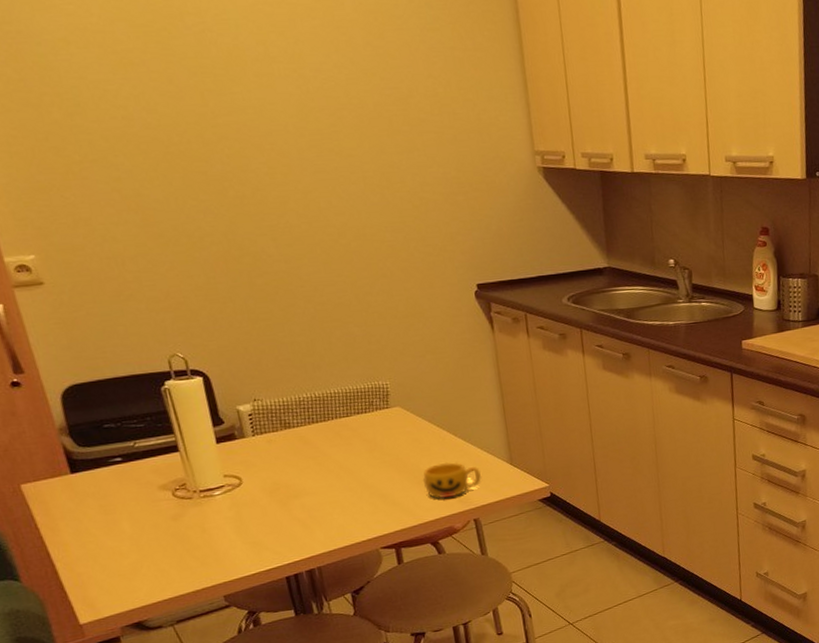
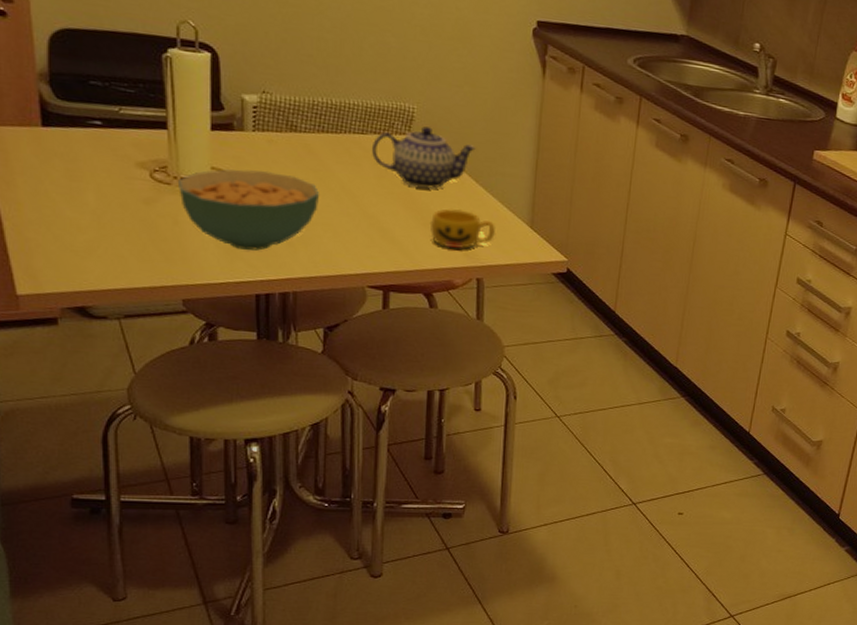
cereal bowl: none [198,467,323,541] -> present [179,169,320,251]
teapot: none [358,397,448,453] -> present [371,126,476,189]

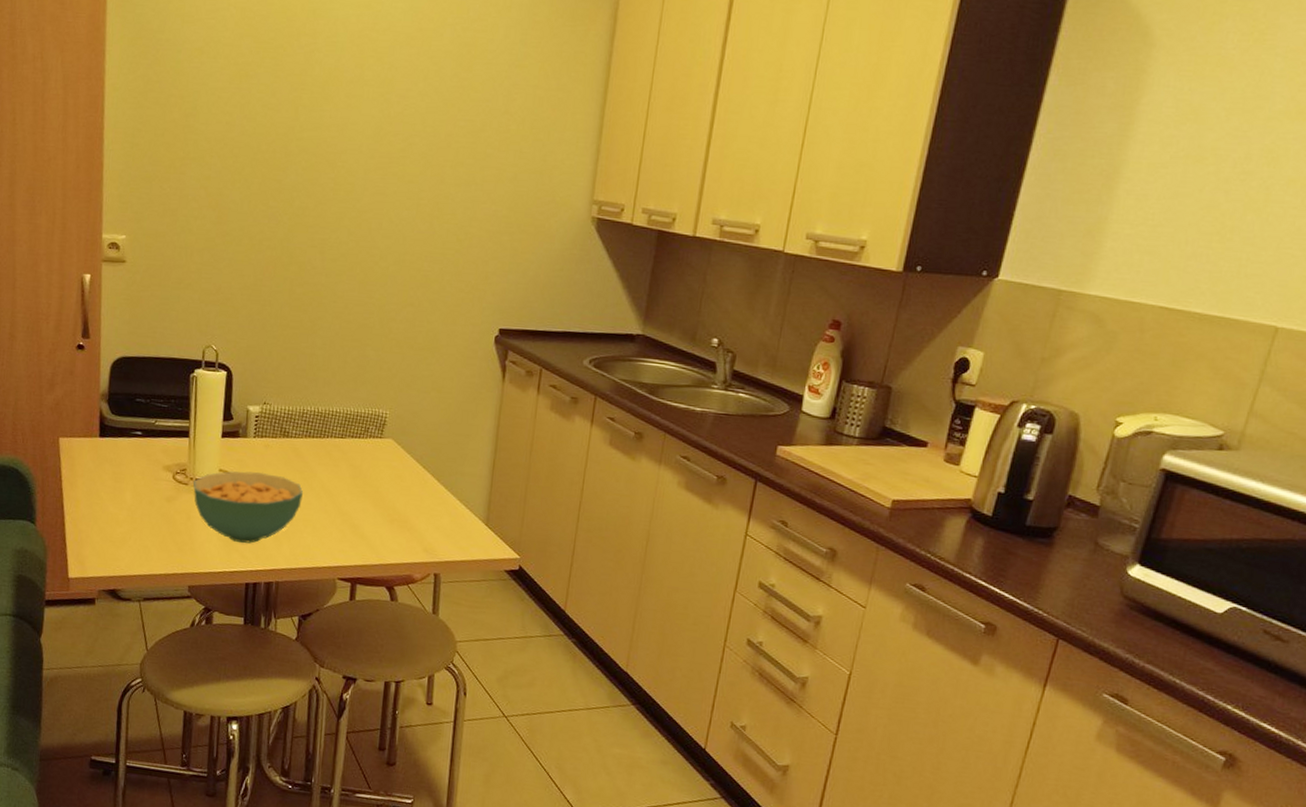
teapot: present [371,126,476,189] -> none [348,430,439,488]
cup: present [429,208,496,249] -> none [395,506,454,545]

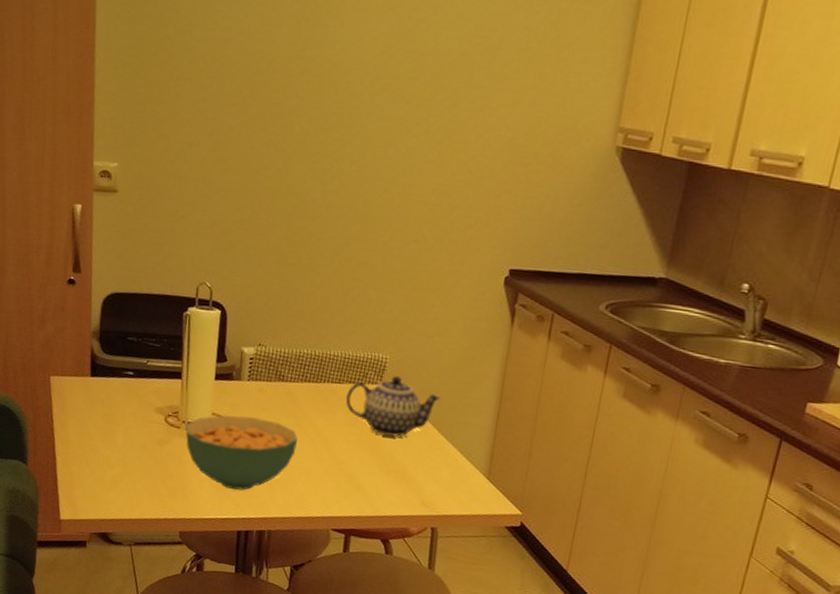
teapot: none [348,430,439,488] -> present [345,376,441,437]

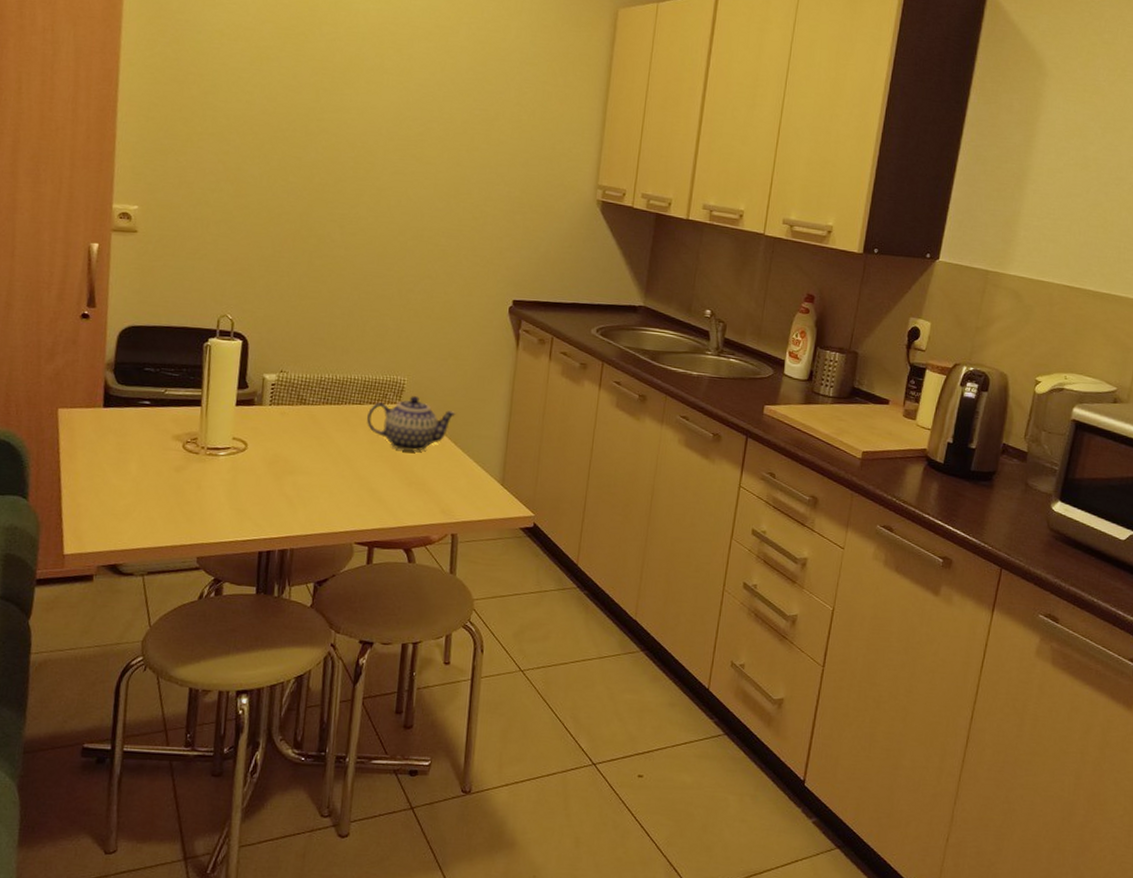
cereal bowl: present [185,415,298,490] -> none [204,439,321,511]

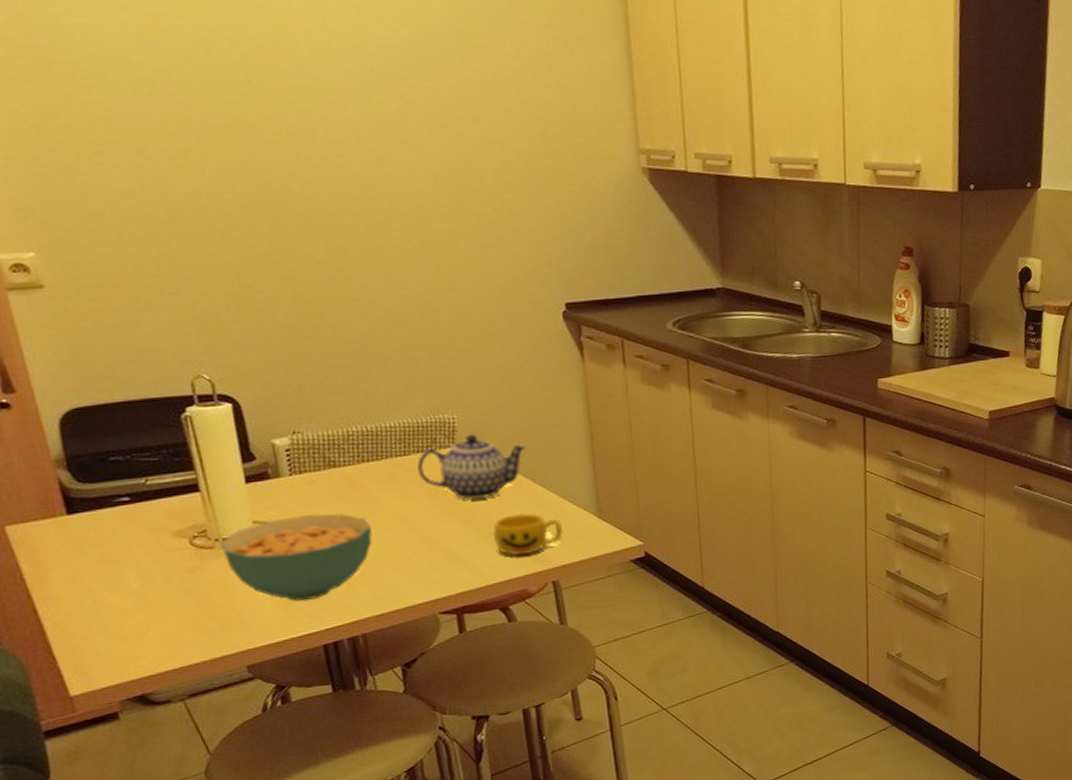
cereal bowl: none [204,439,321,511] -> present [221,513,373,601]
cup: none [412,469,471,506] -> present [492,512,564,556]

